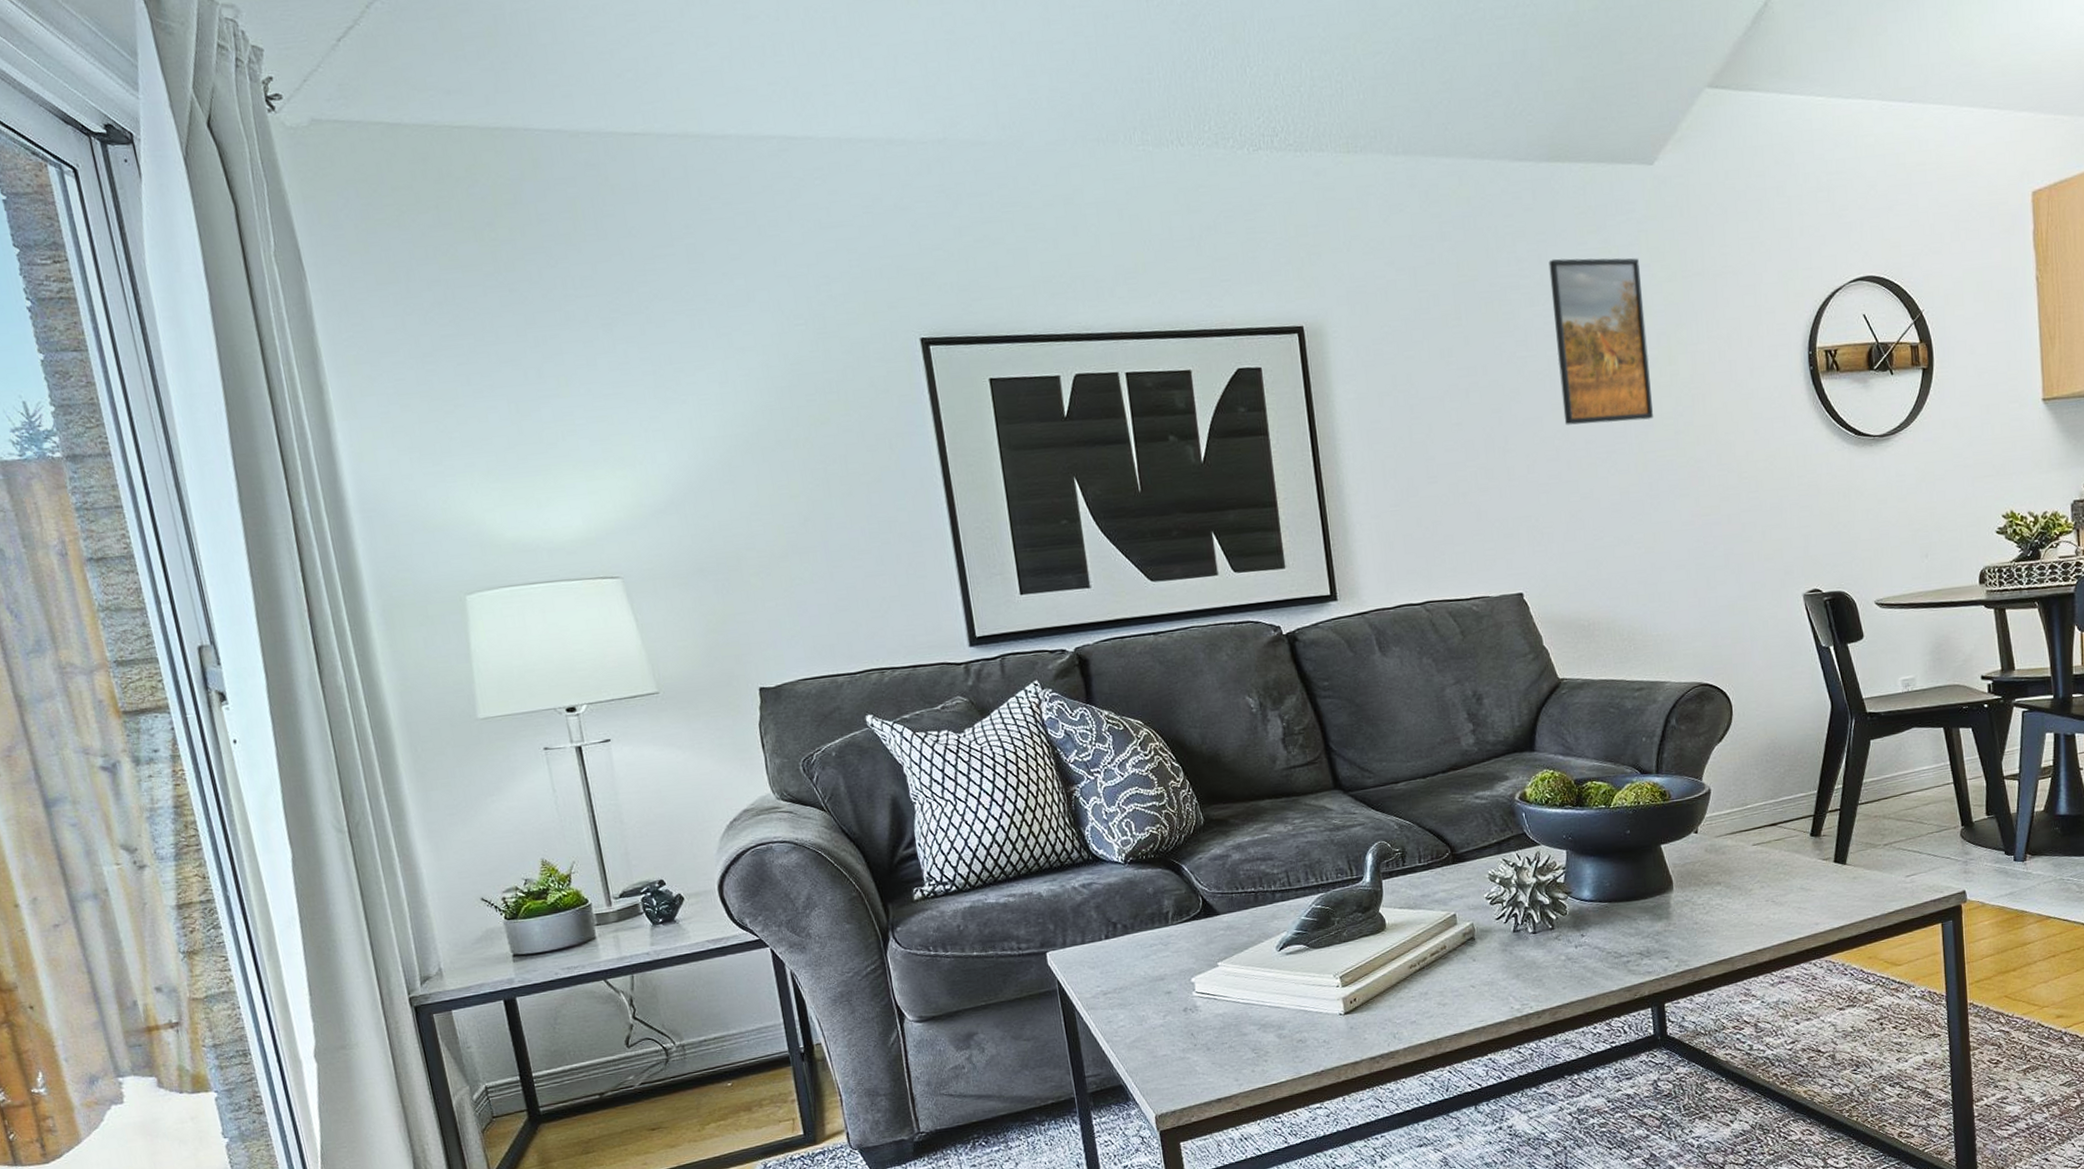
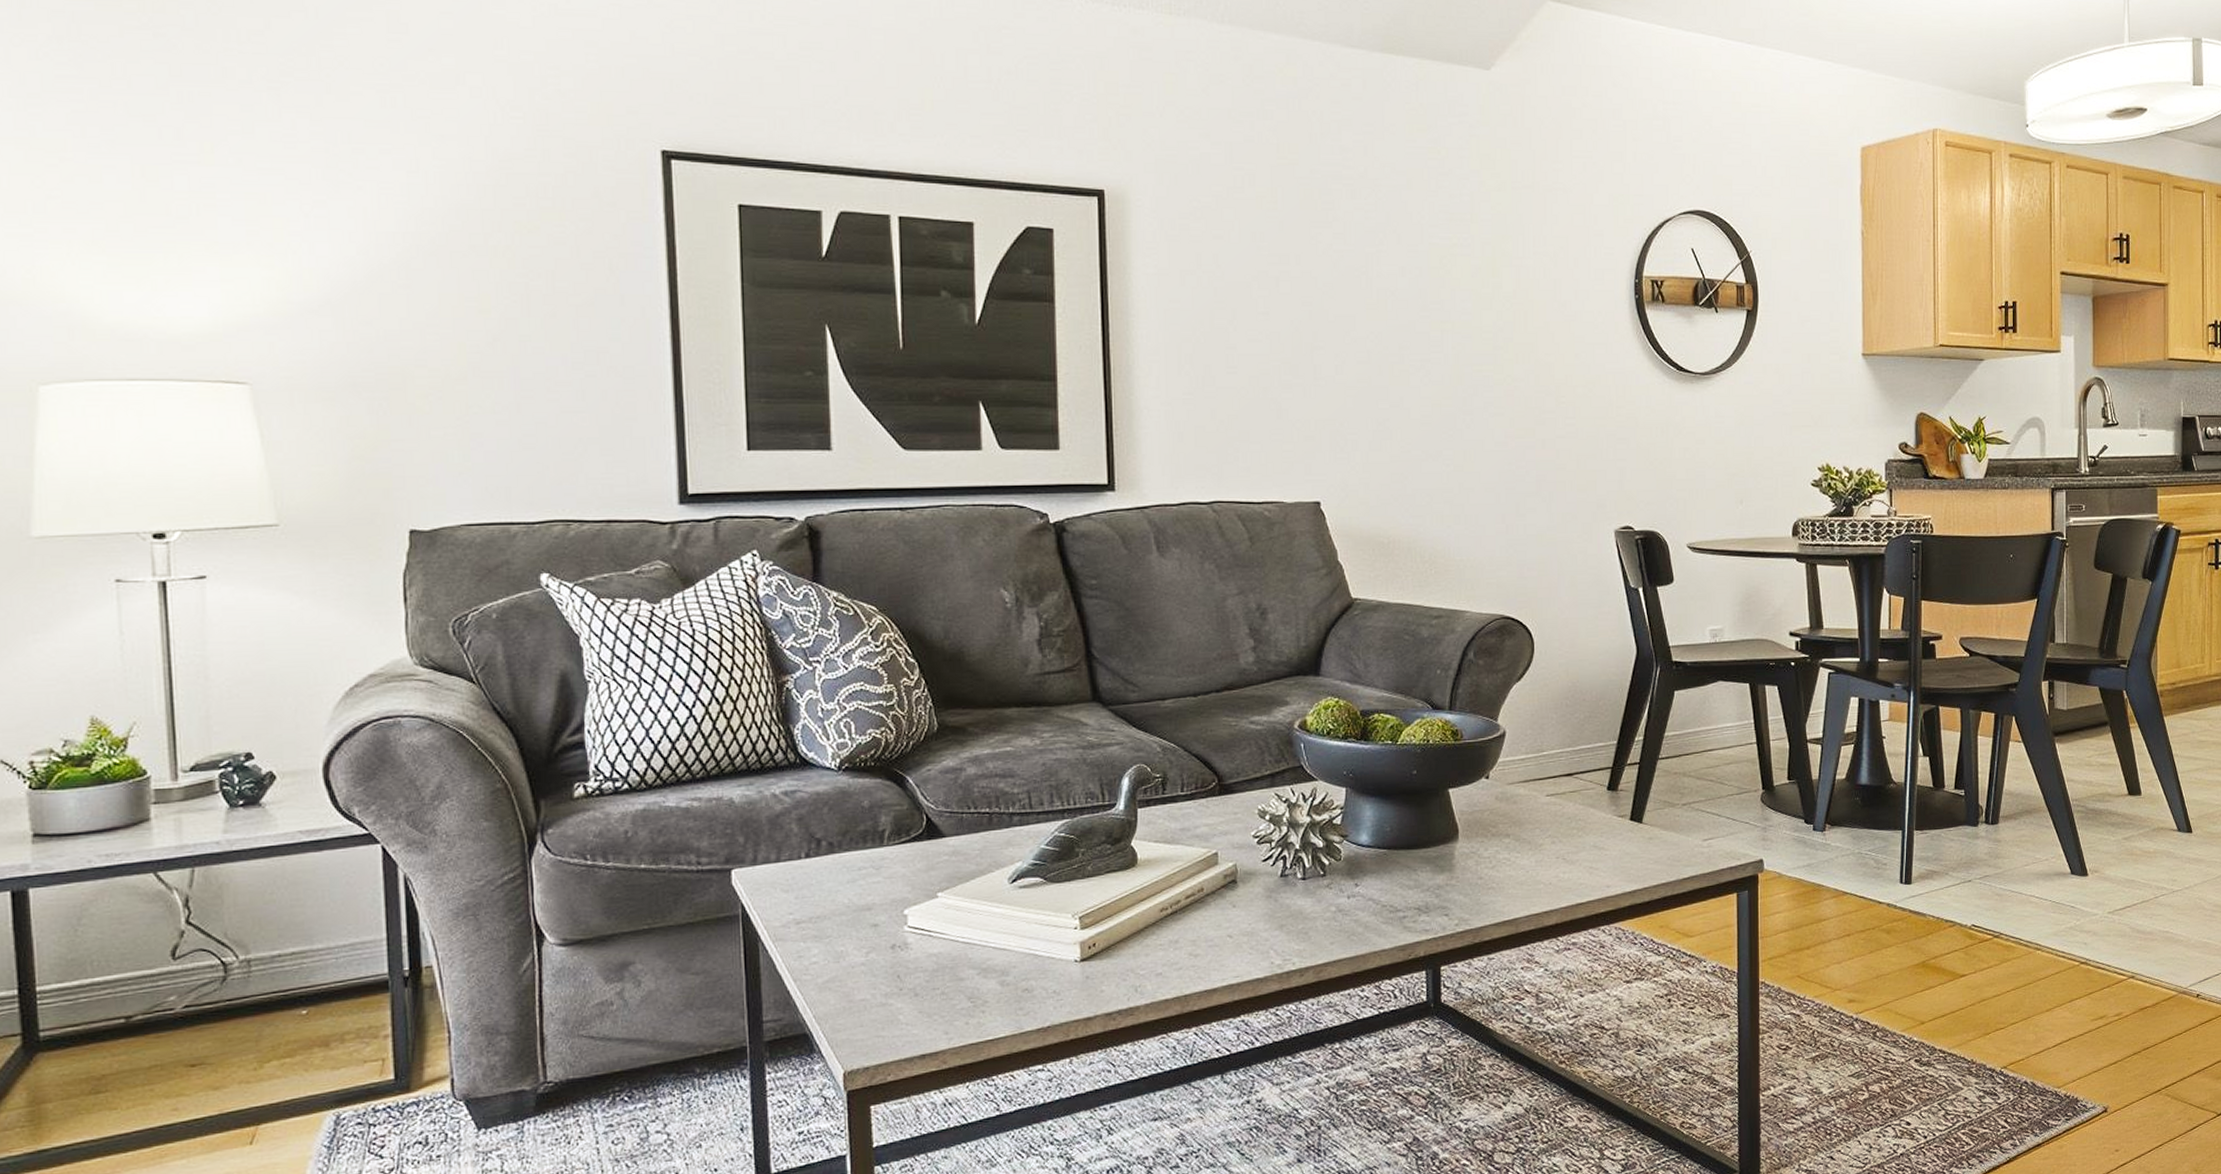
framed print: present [1548,258,1653,425] -> none [1374,152,1472,330]

